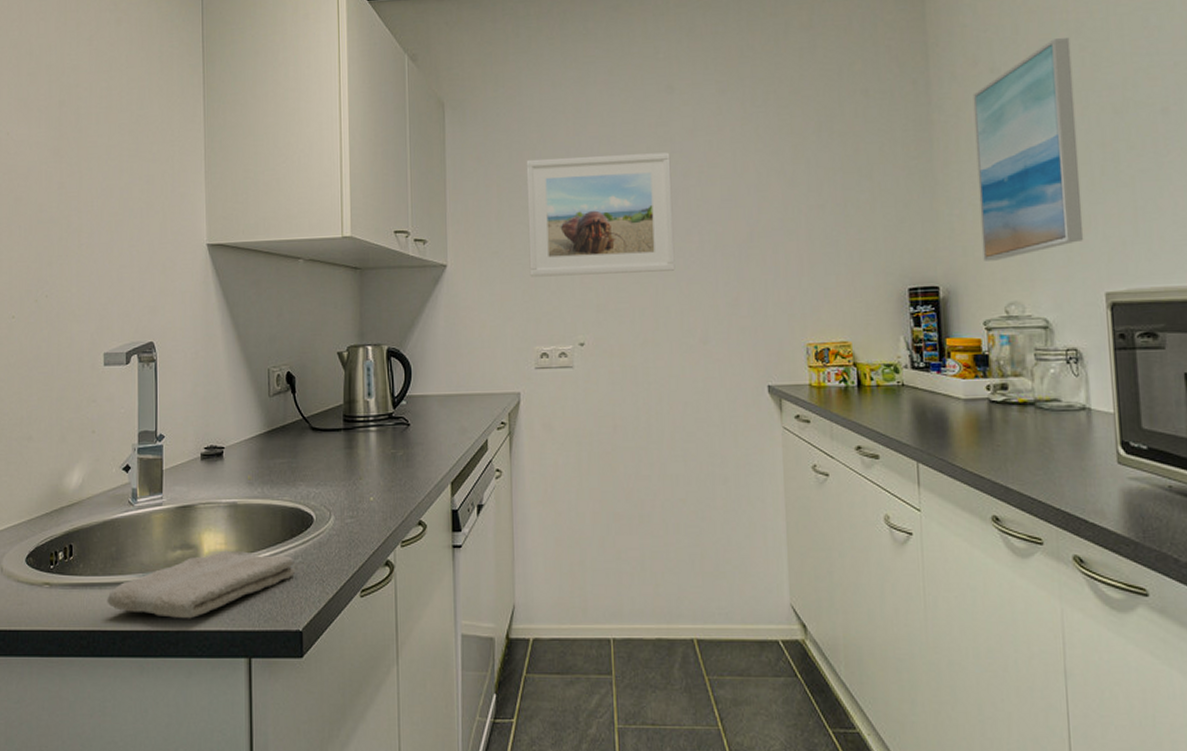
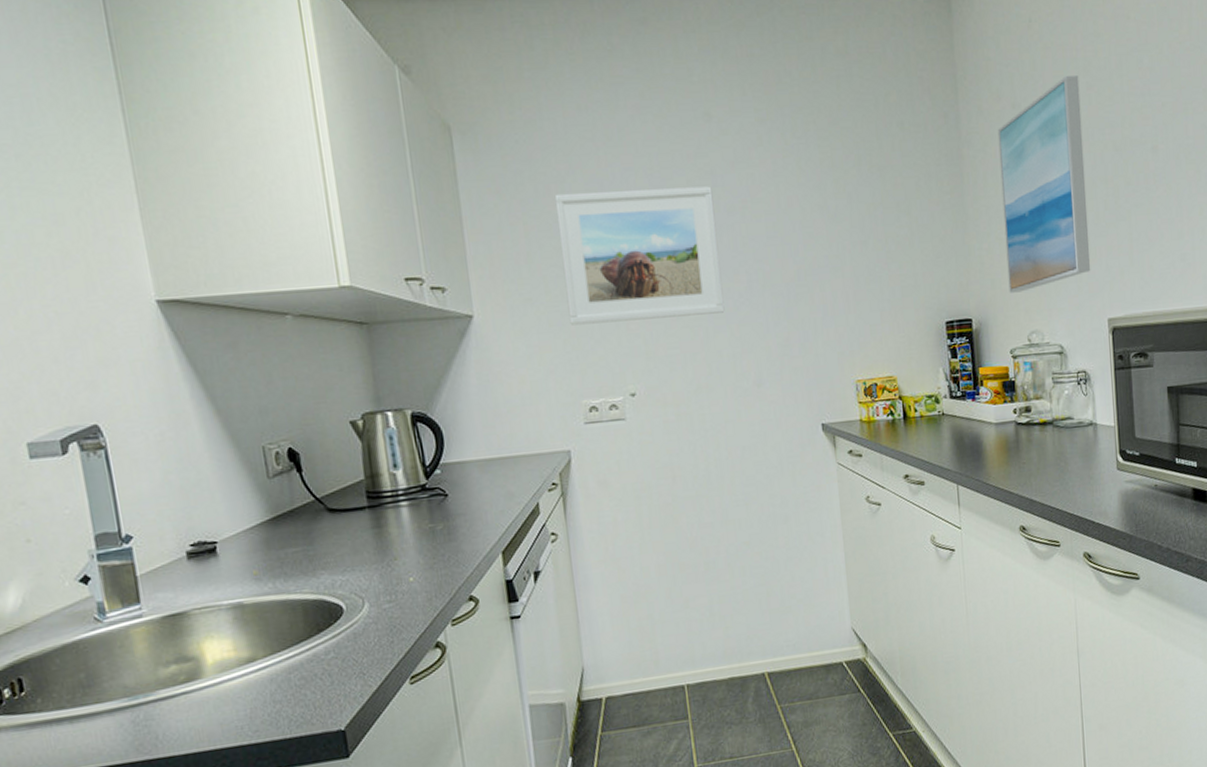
washcloth: present [107,551,295,619] -> none [82,652,328,744]

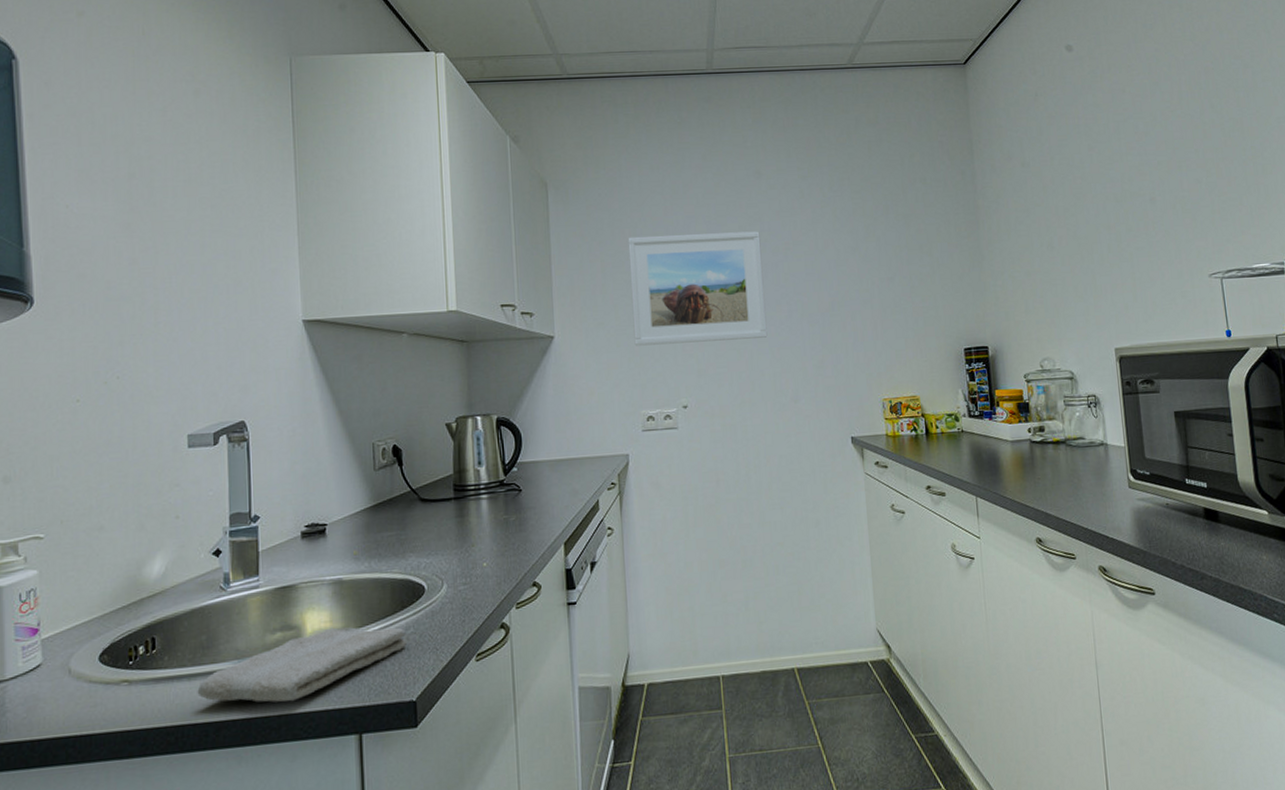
washcloth: none [82,652,328,744] -> present [197,627,407,703]
wall art: present [997,75,1091,293] -> none [1009,138,1098,324]

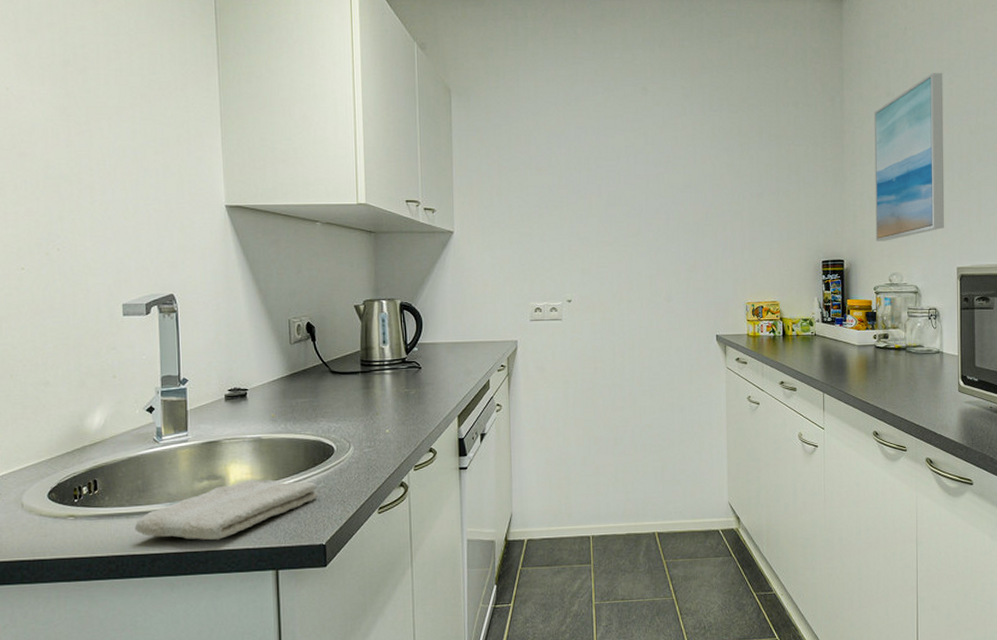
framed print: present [627,231,768,346] -> none [523,143,646,244]
wall art: none [1009,138,1098,324] -> present [874,72,945,241]

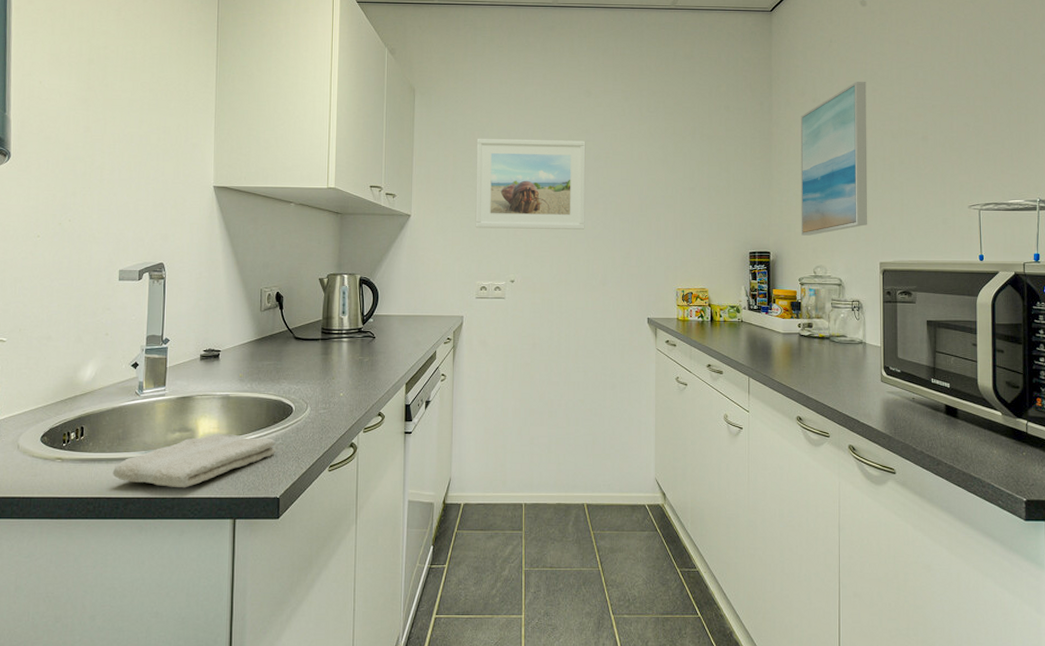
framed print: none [523,143,646,244] -> present [475,138,586,230]

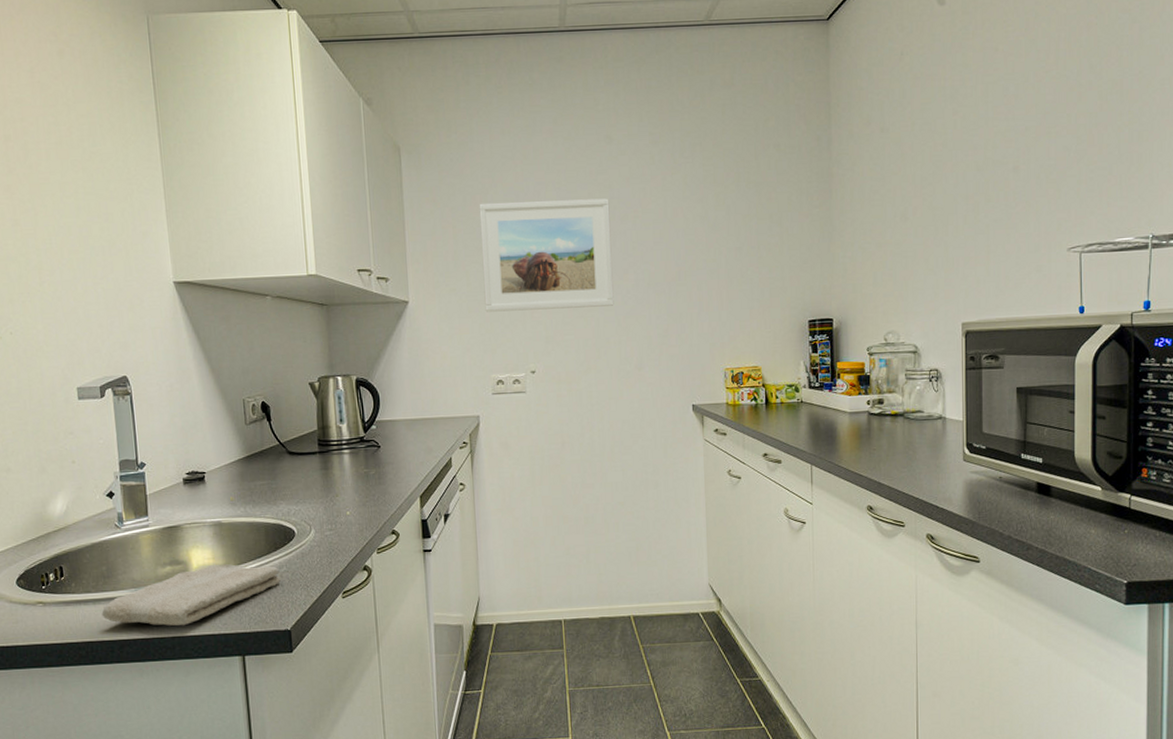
wall art: present [800,81,868,236] -> none [866,102,948,297]

